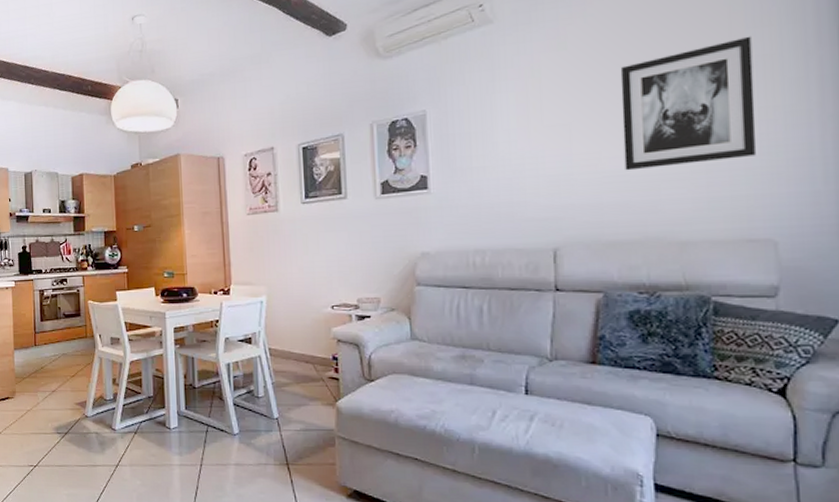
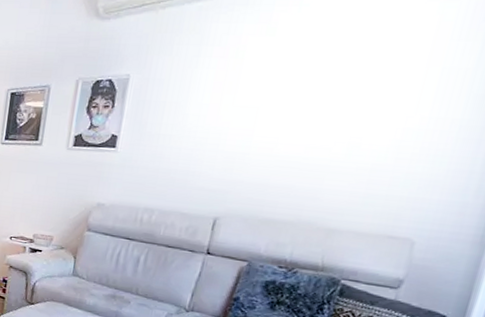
wall art: present [620,36,757,171] -> none [297,47,453,162]

